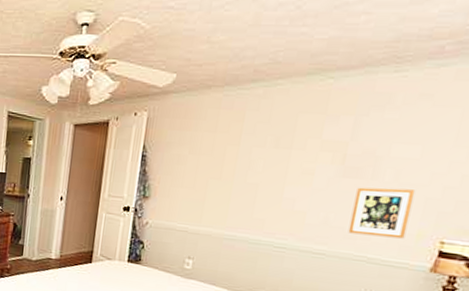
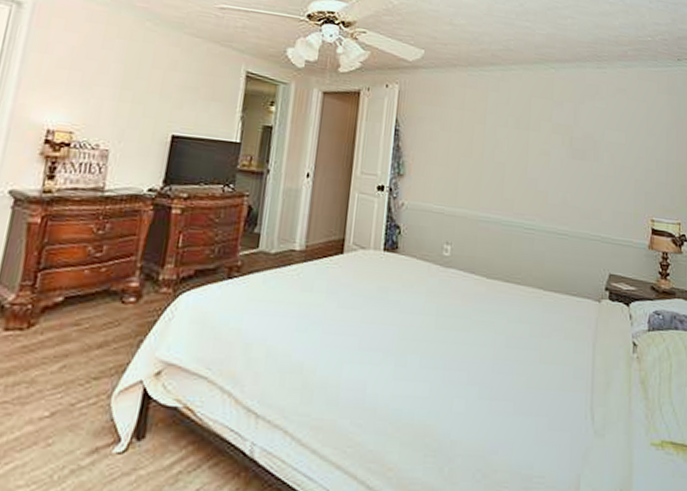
picture frame: present [348,187,416,239] -> none [583,168,627,218]

